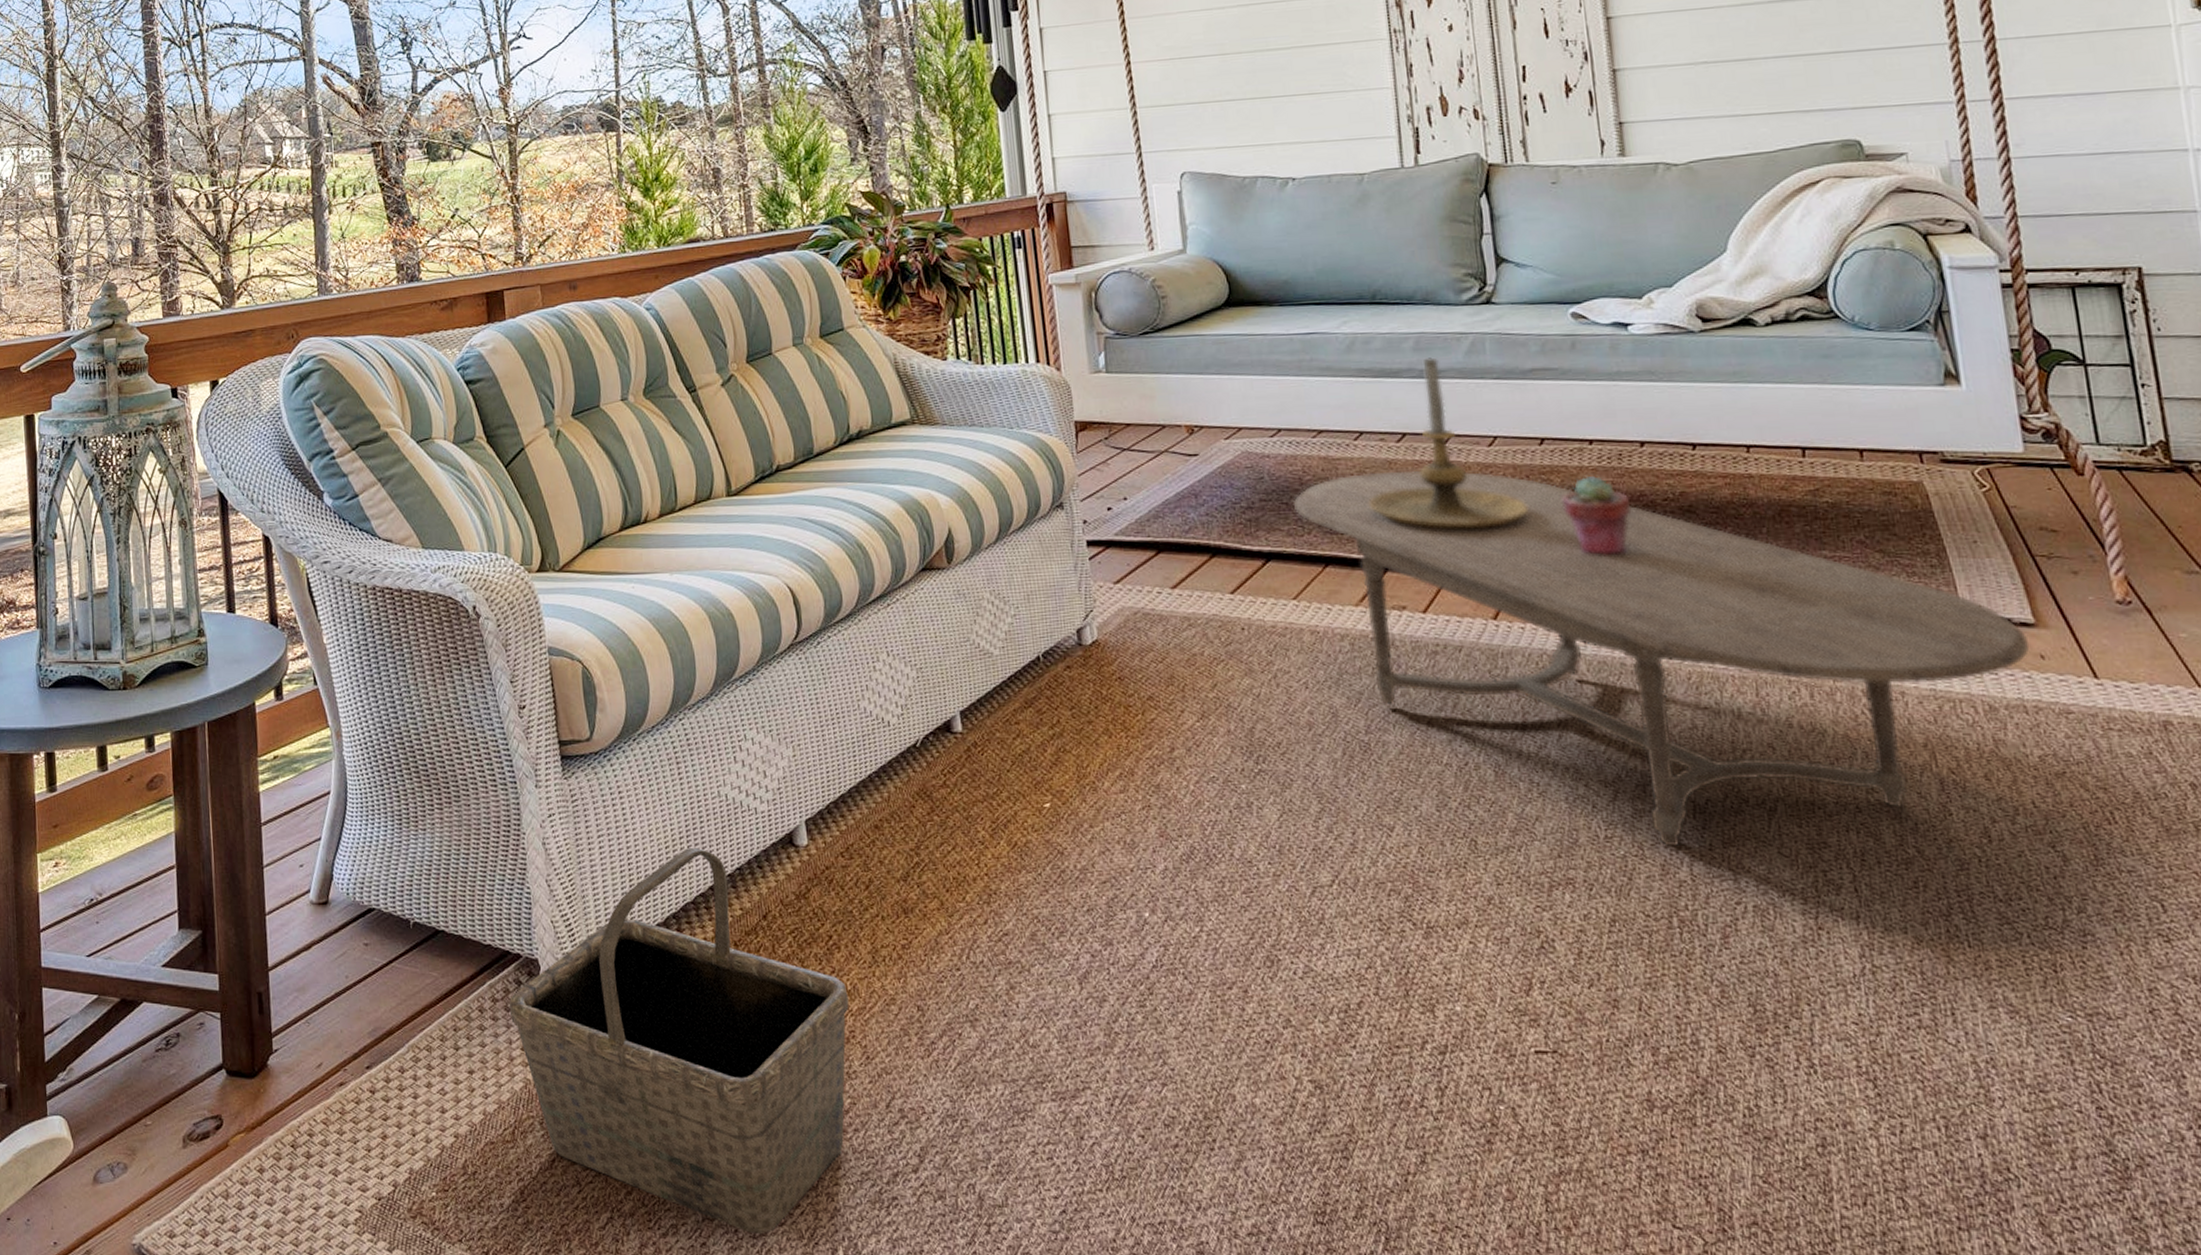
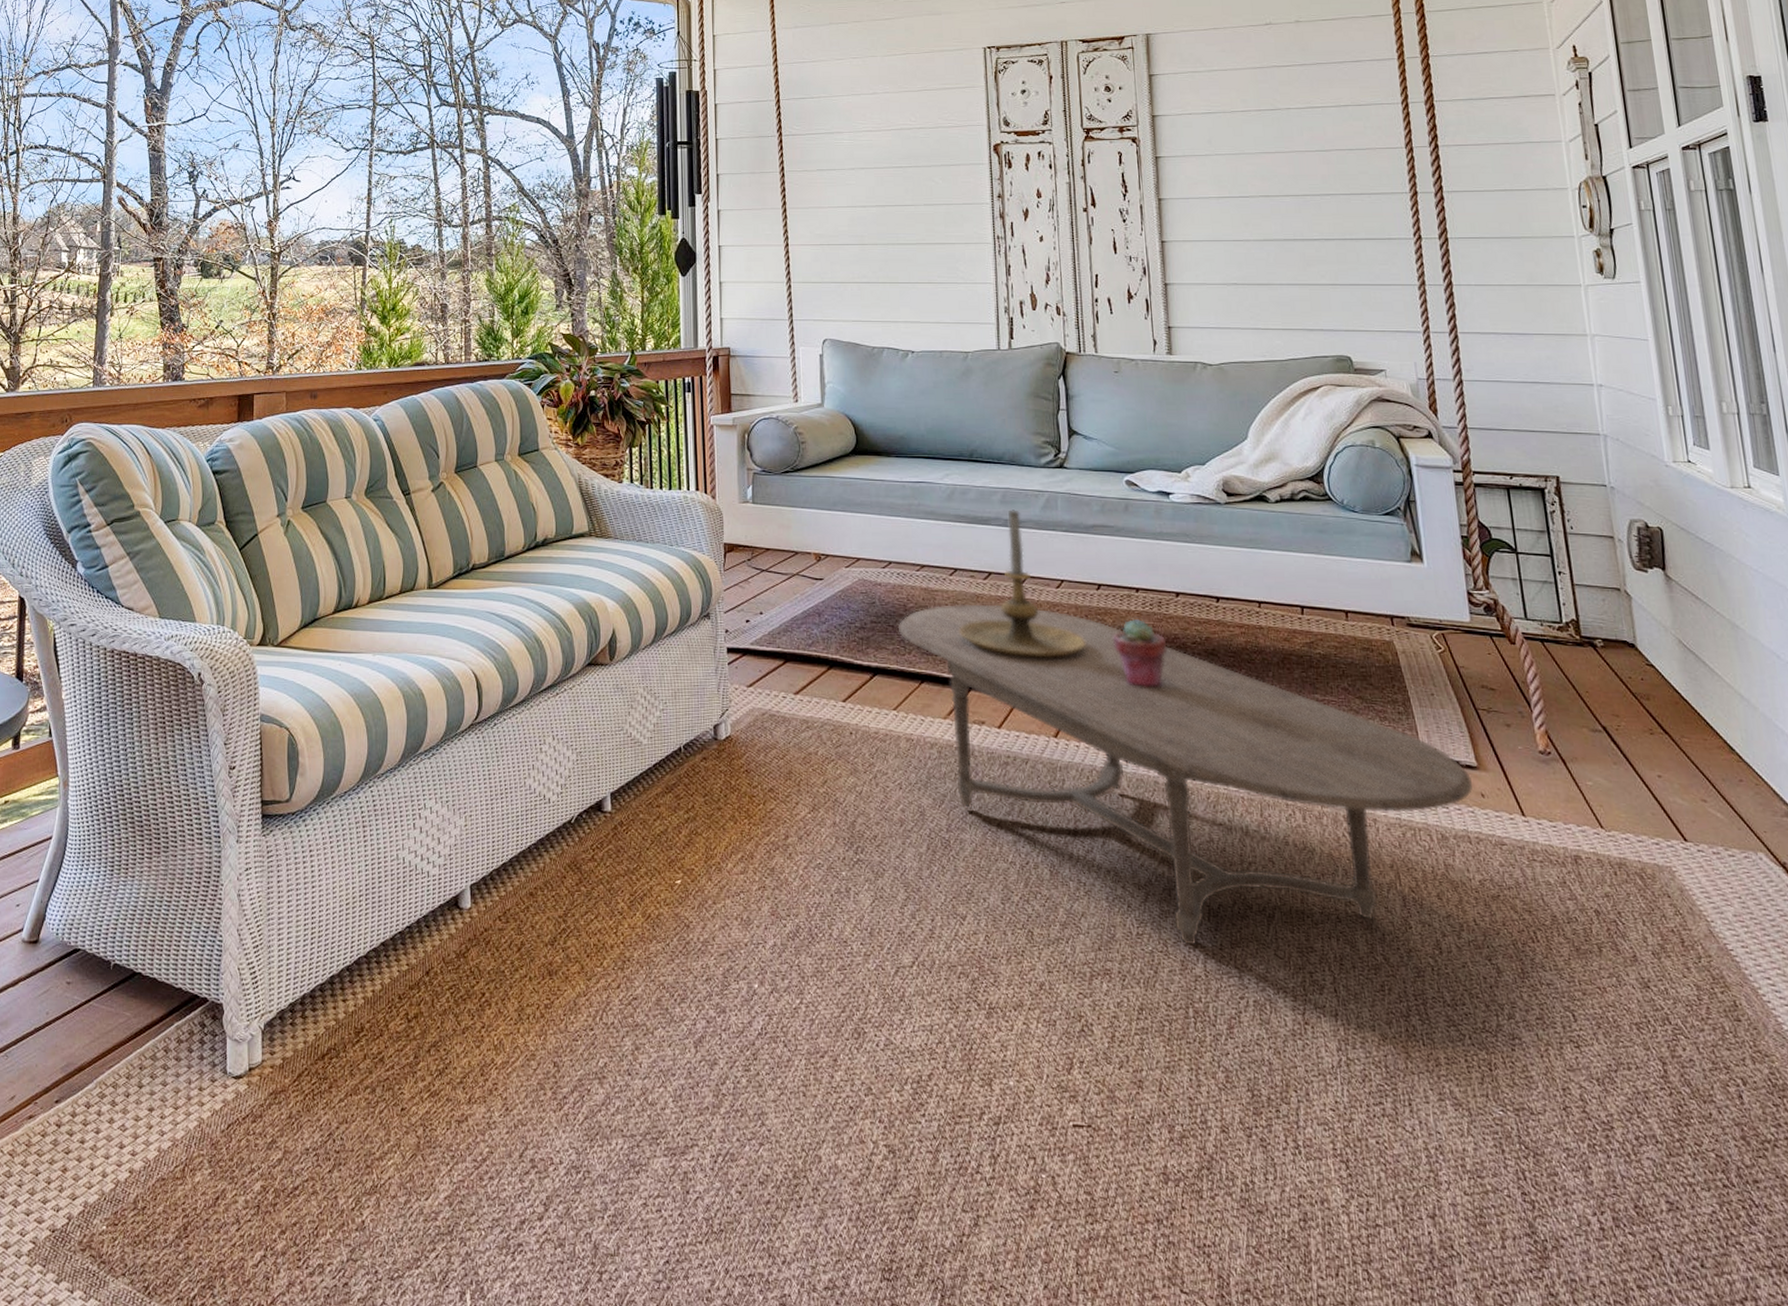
basket: present [509,848,849,1235] -> none [193,906,494,1277]

